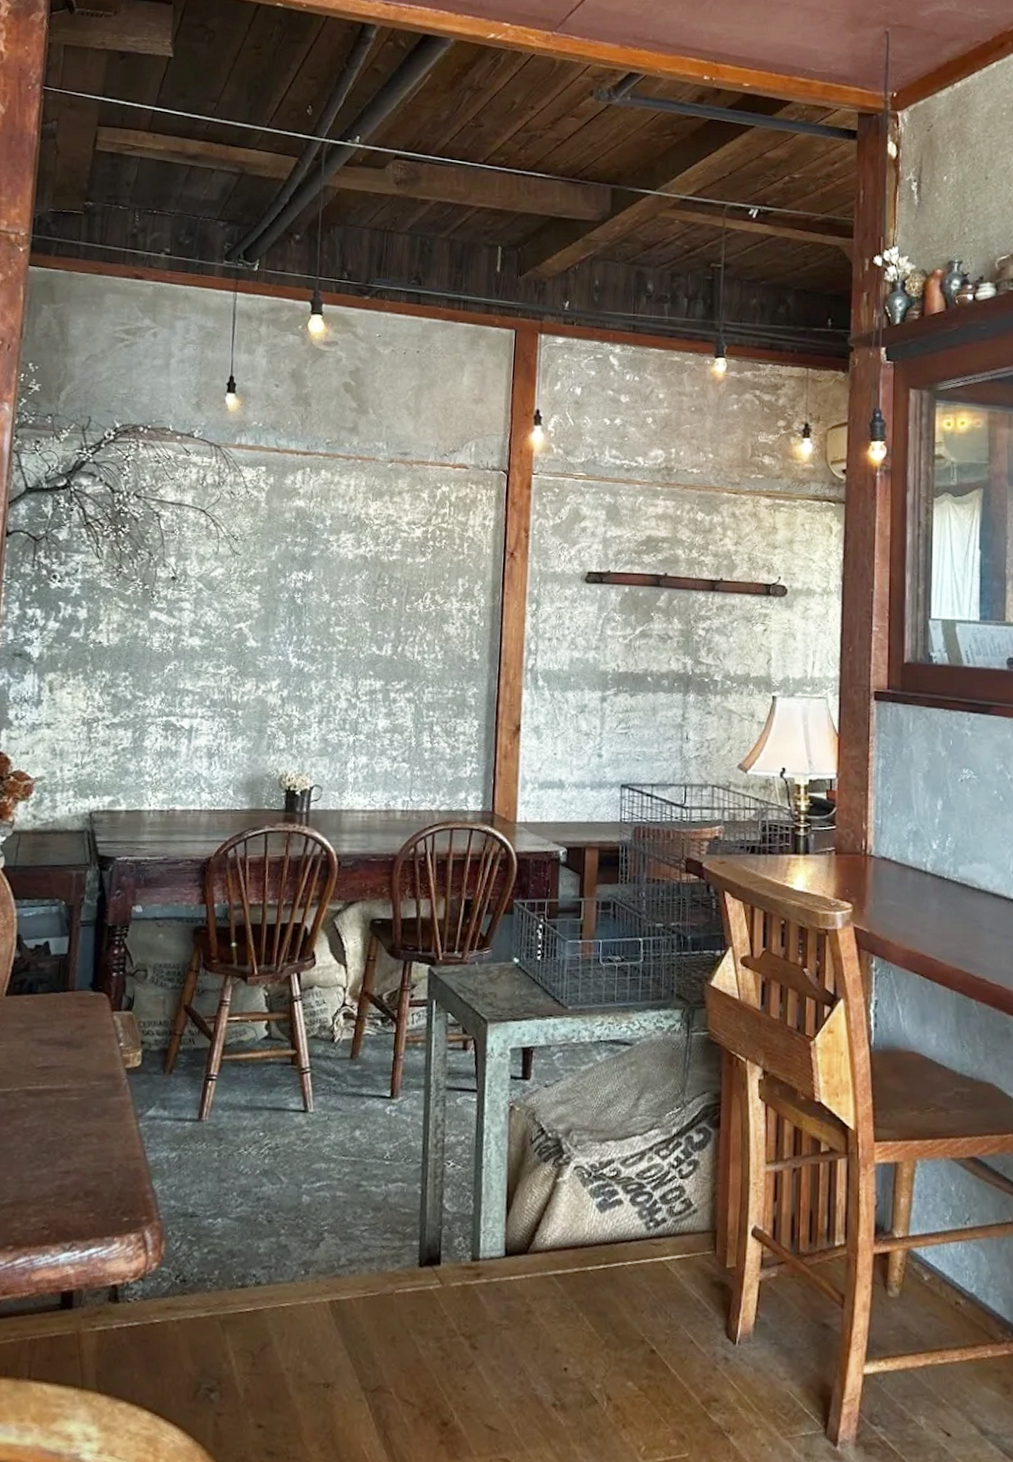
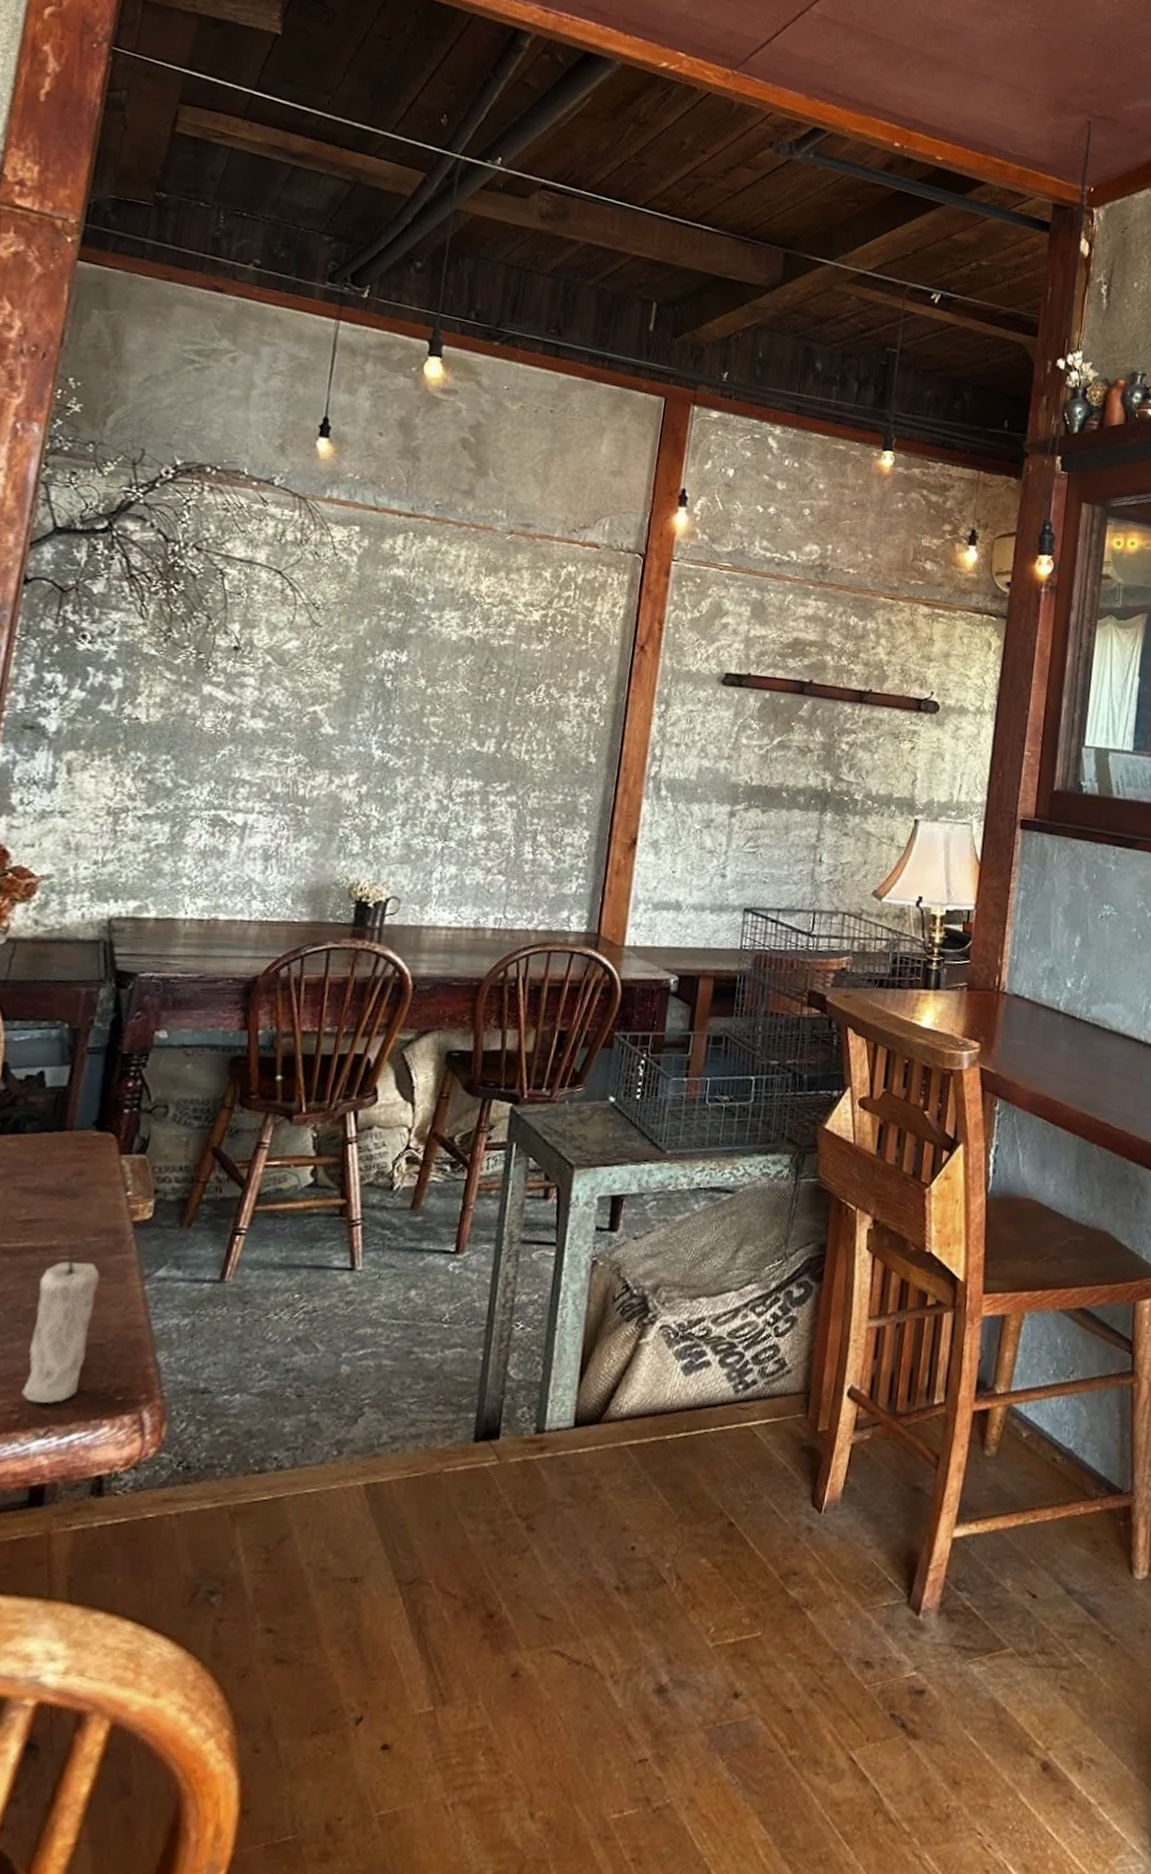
candle: none [50,1085,104,1222] -> present [22,1241,101,1404]

